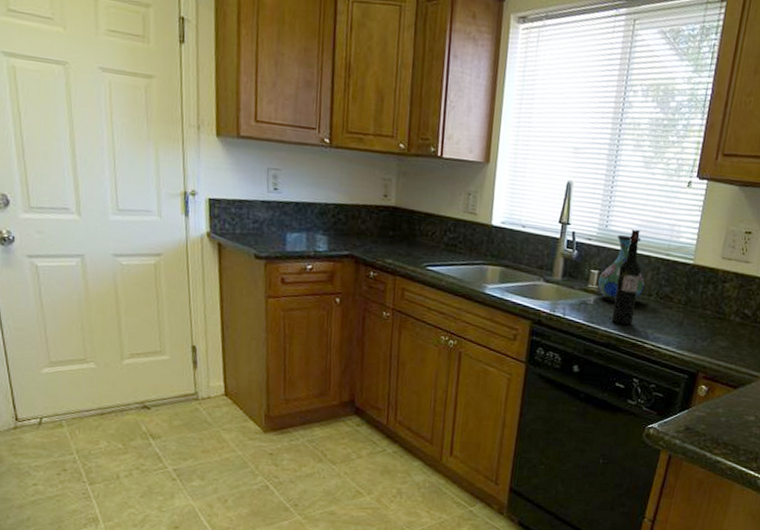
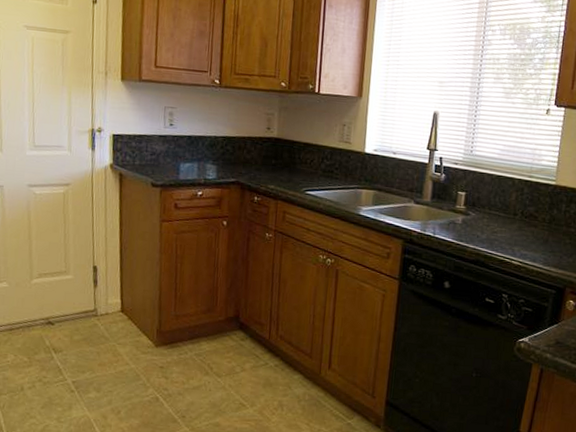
vase: present [597,234,645,302] -> none [465,159,510,222]
wine bottle: present [611,229,641,325] -> none [479,153,506,243]

